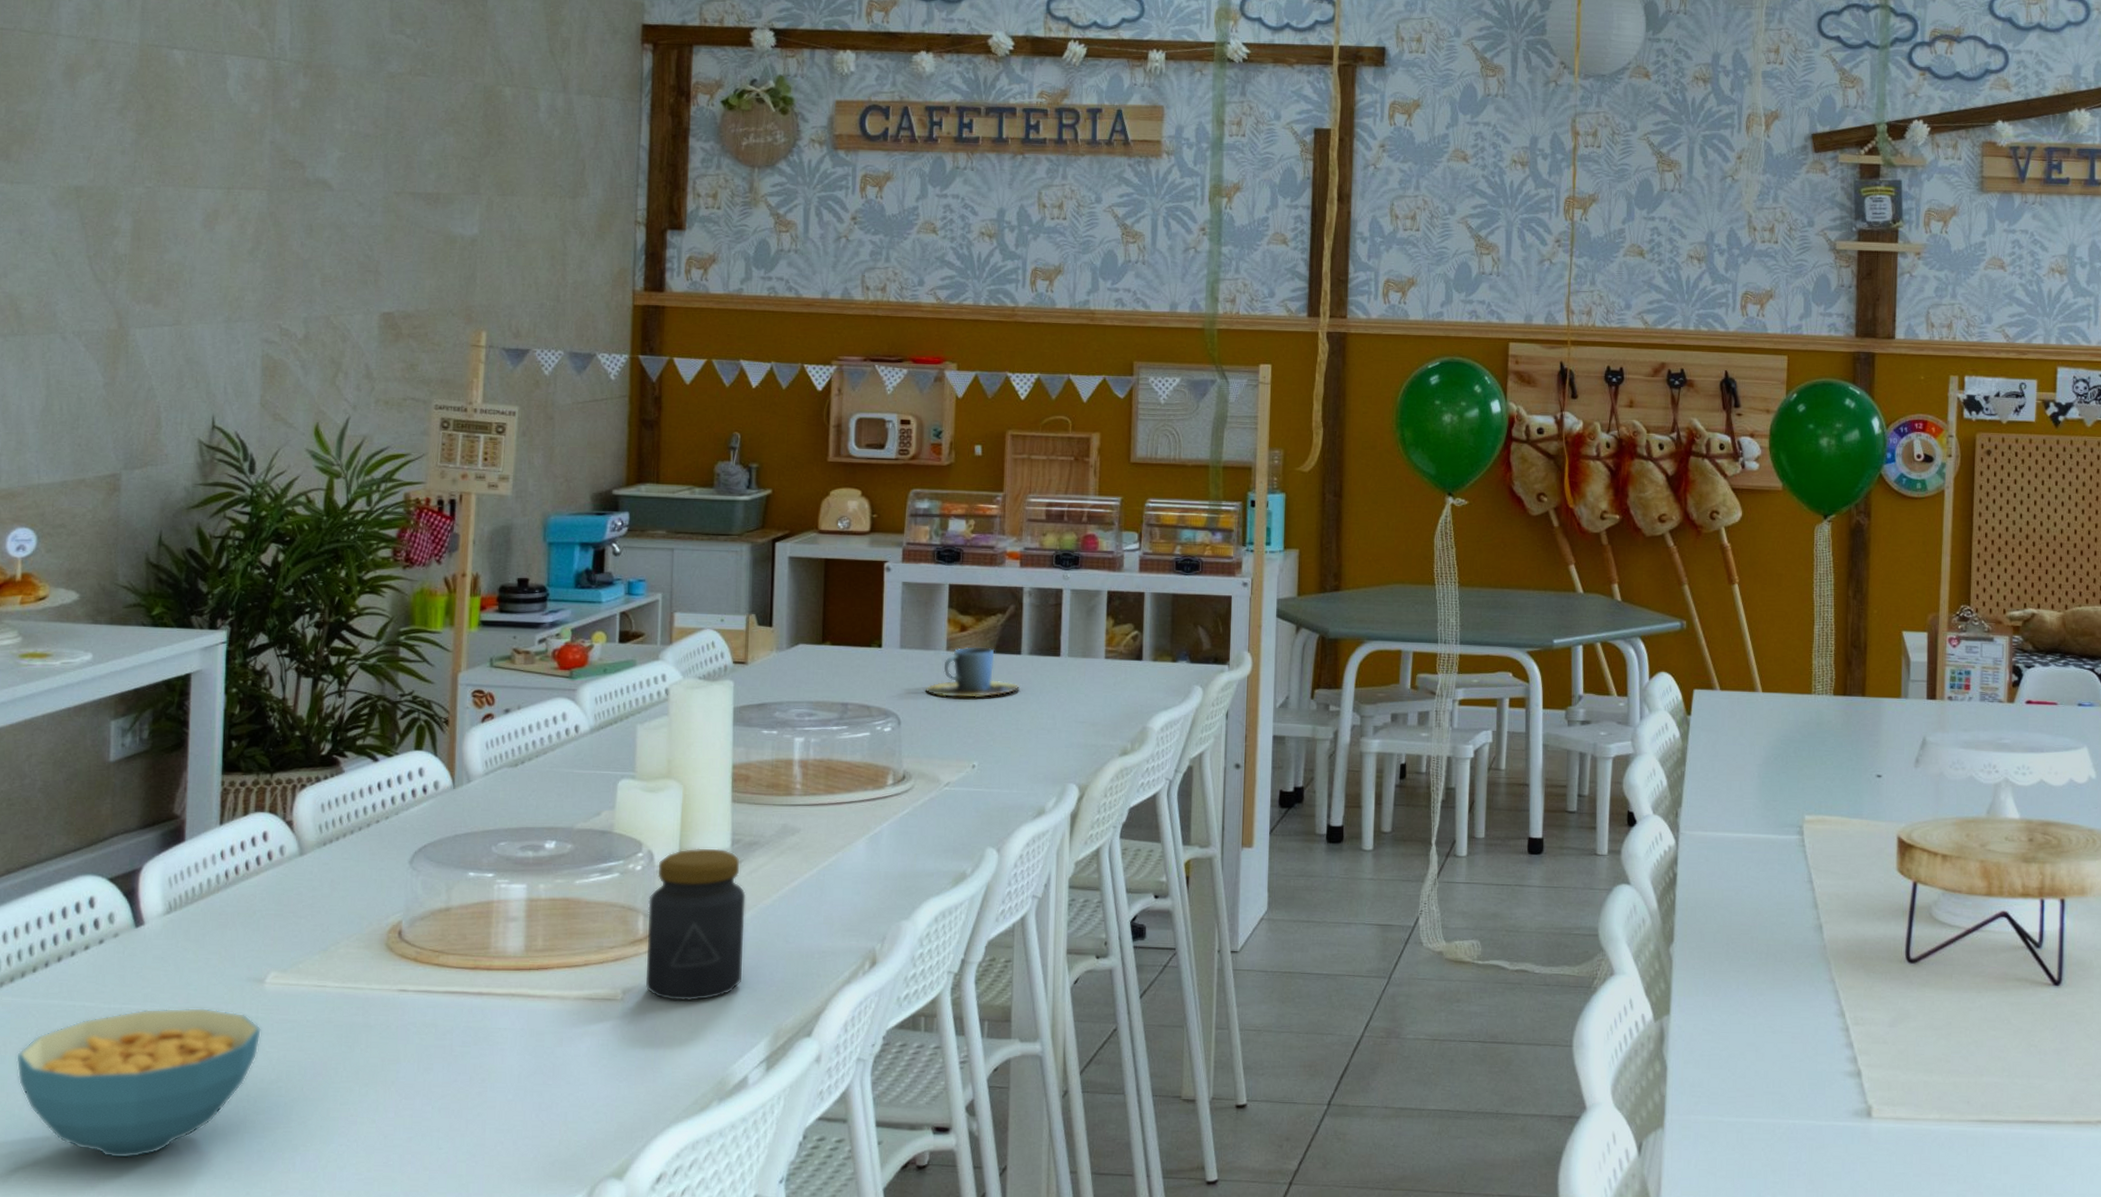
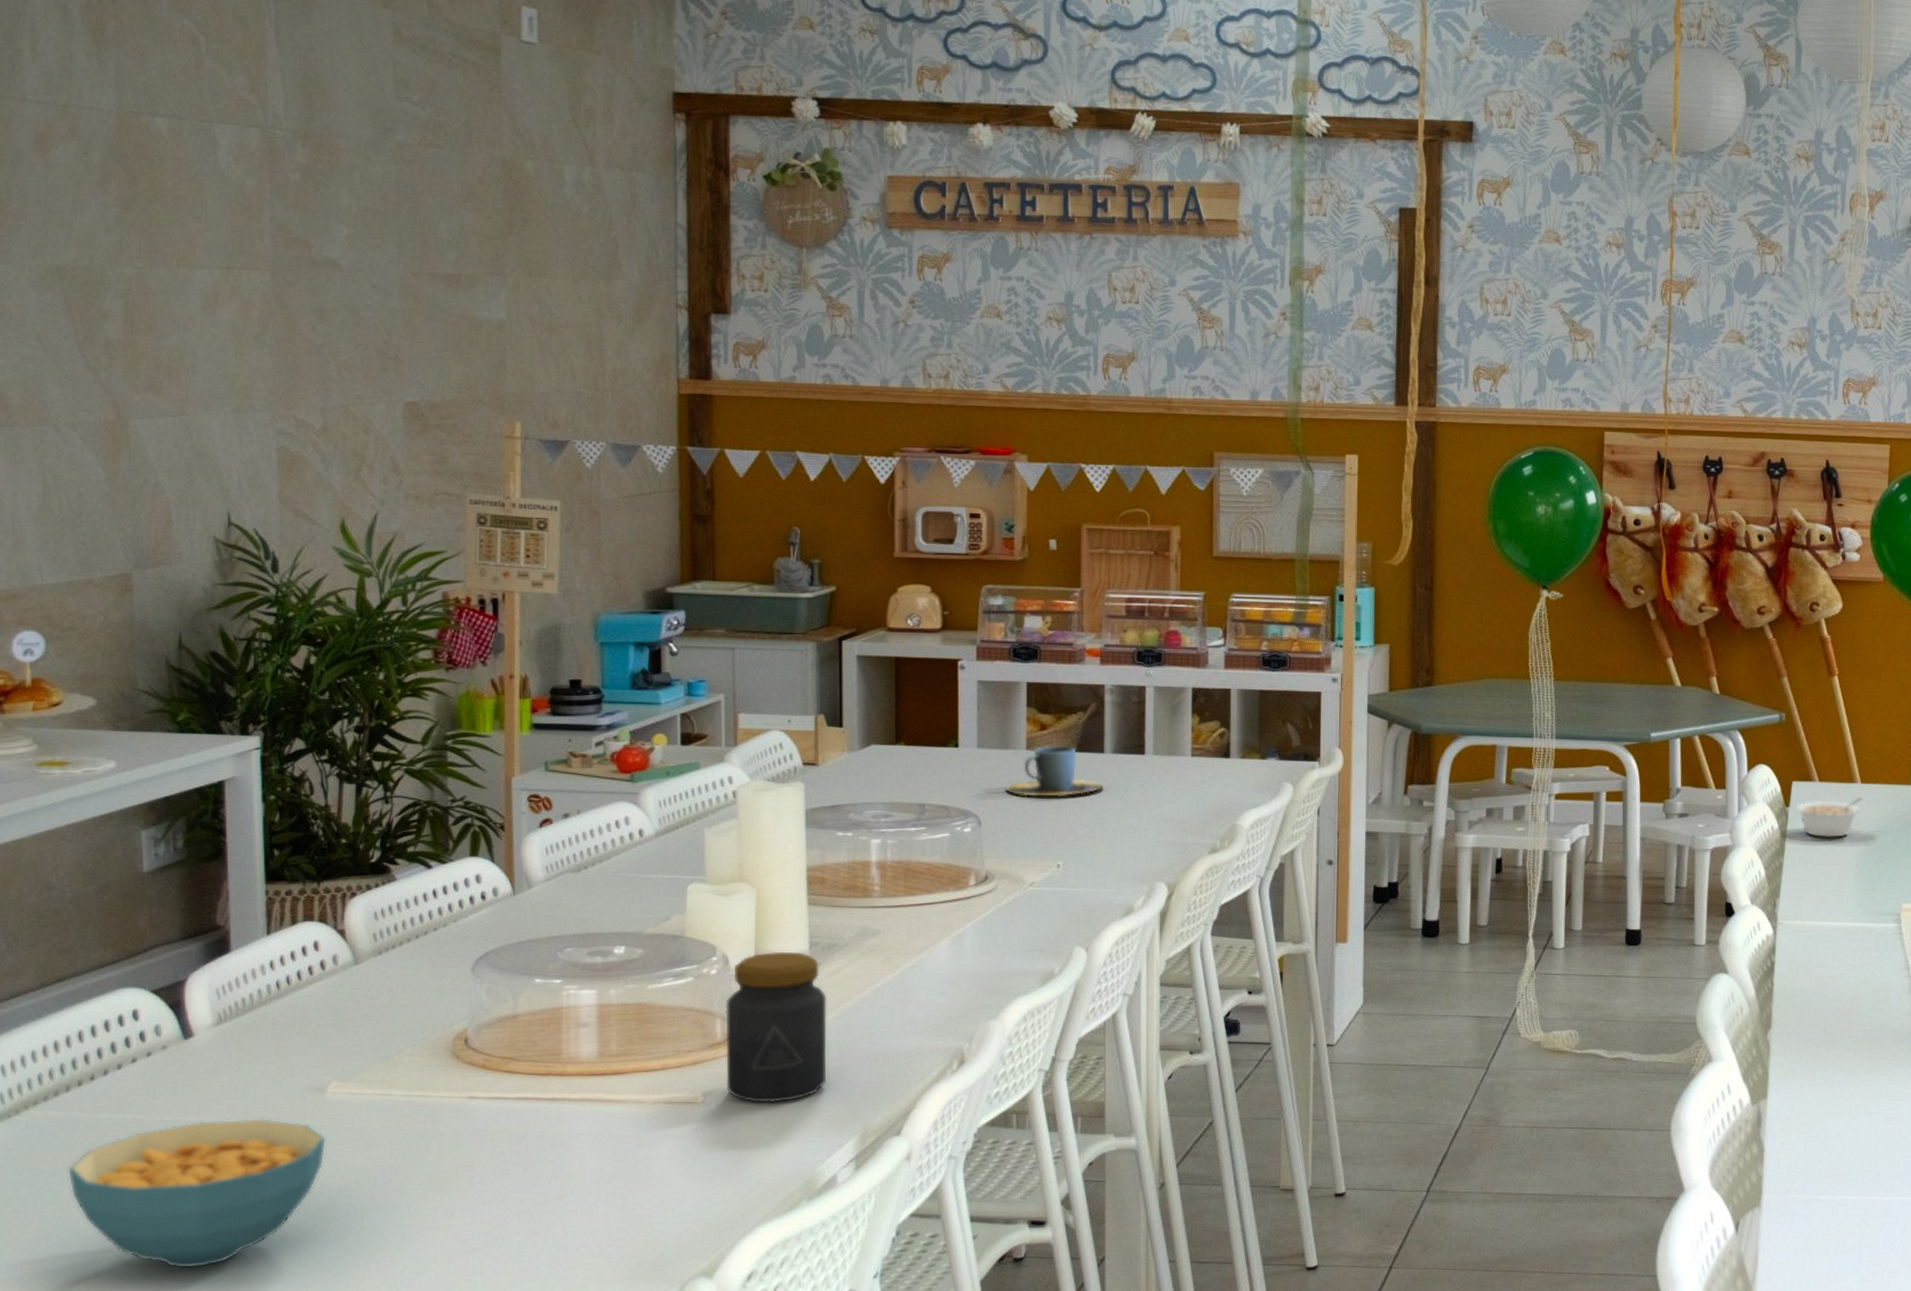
legume: none [1697,706,1764,748] -> present [1795,797,1862,838]

